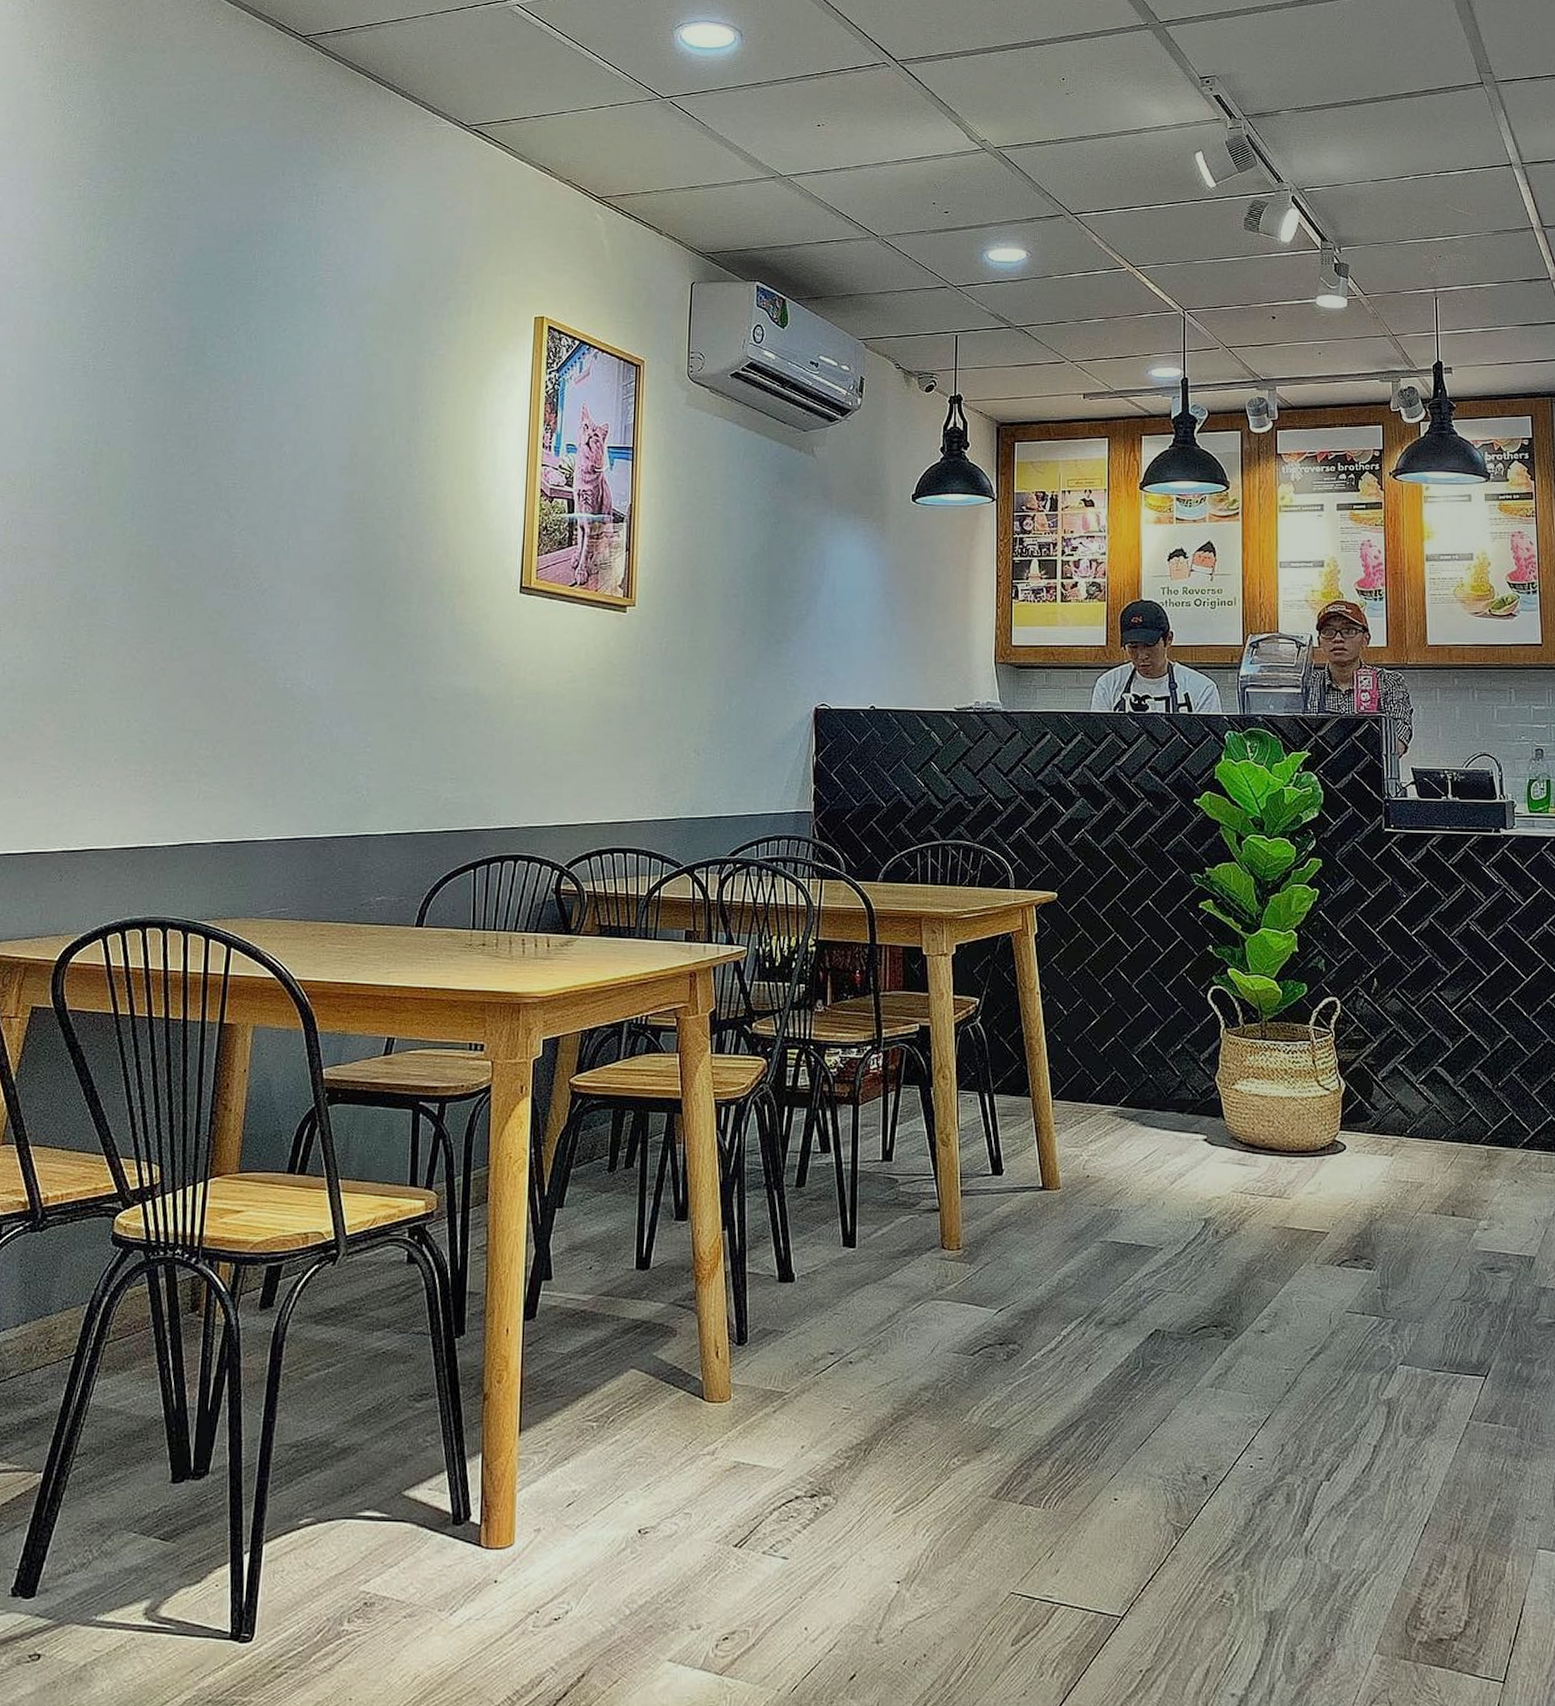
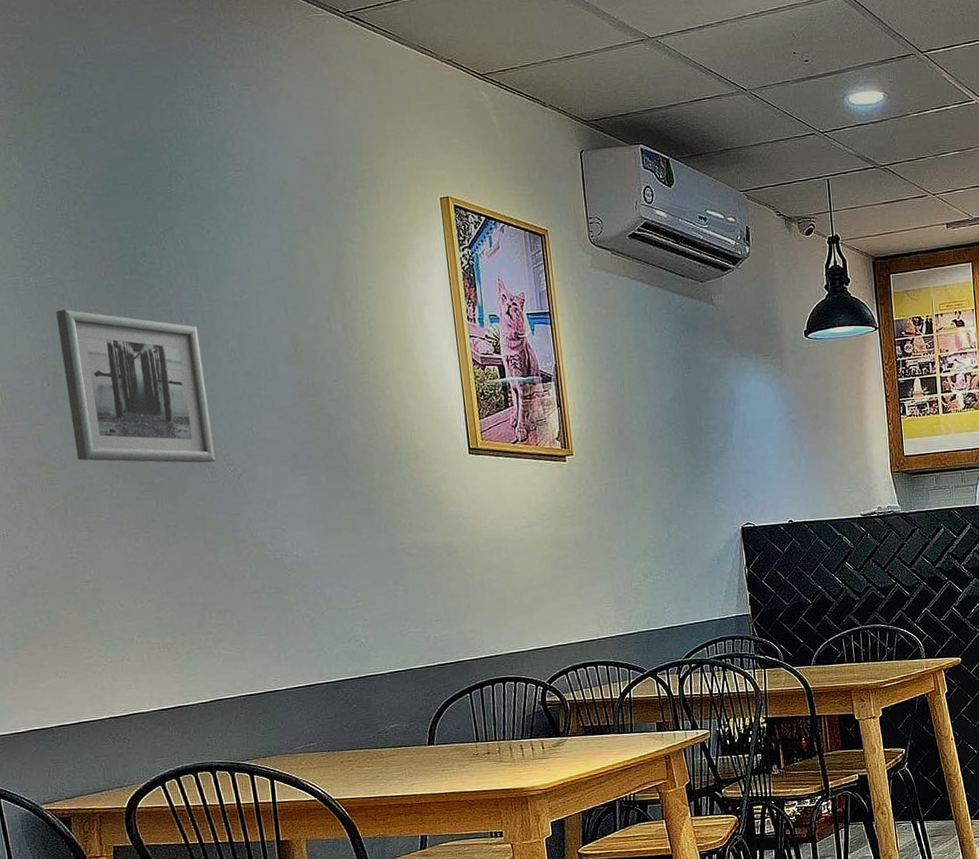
wall art: none [94,395,253,573] -> present [56,309,216,463]

